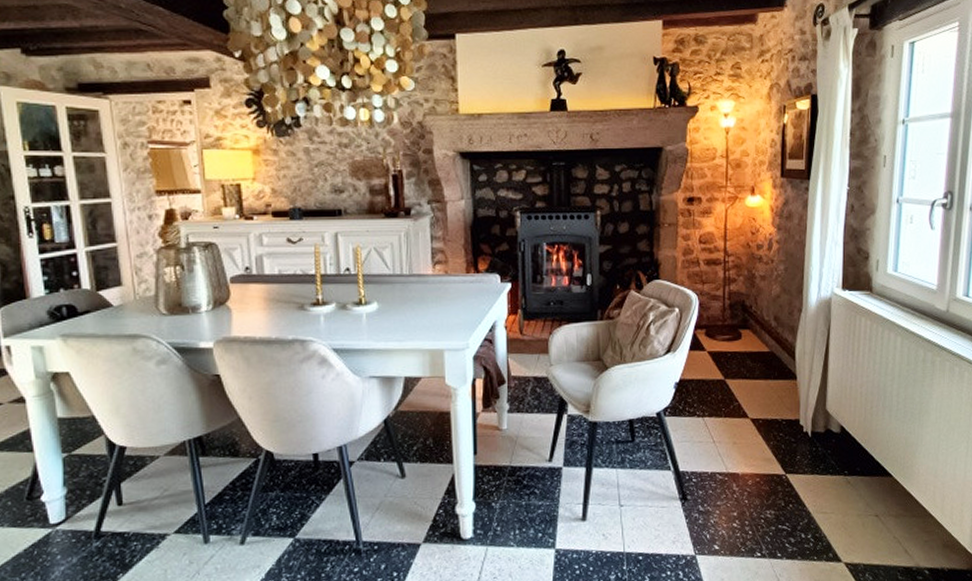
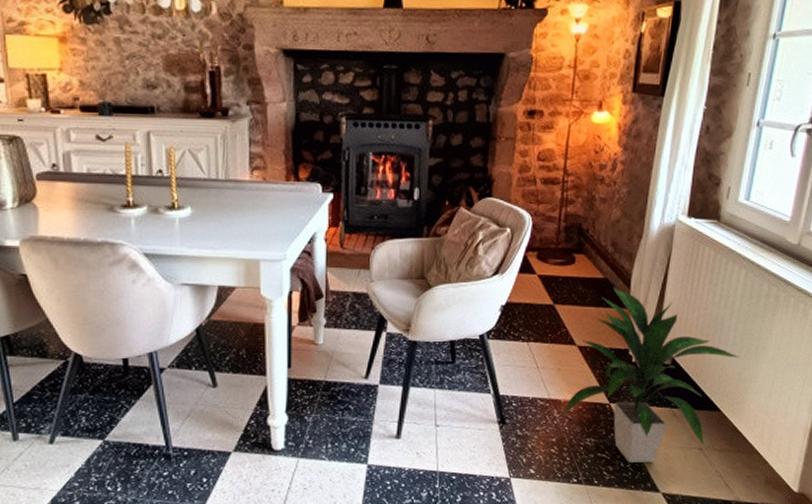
indoor plant: none [741,360,905,533] -> present [562,287,740,463]

